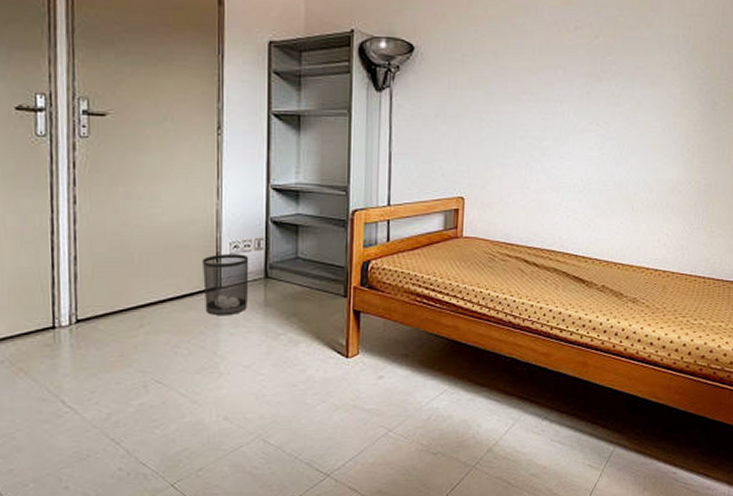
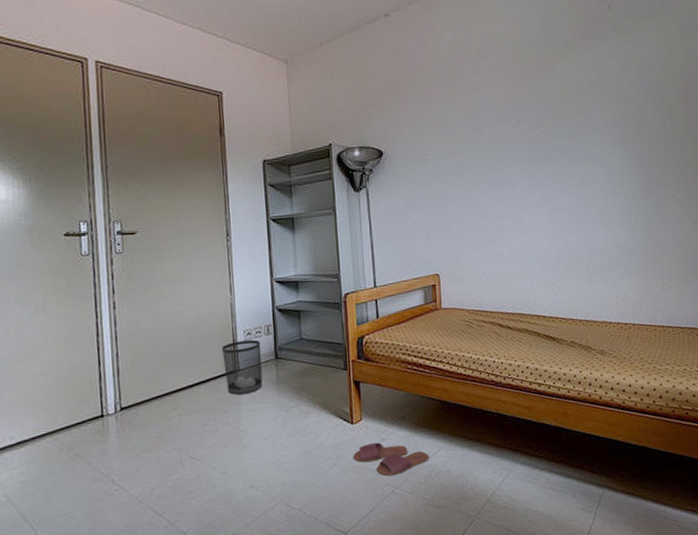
slippers: none [344,379,430,417] -> present [353,442,429,476]

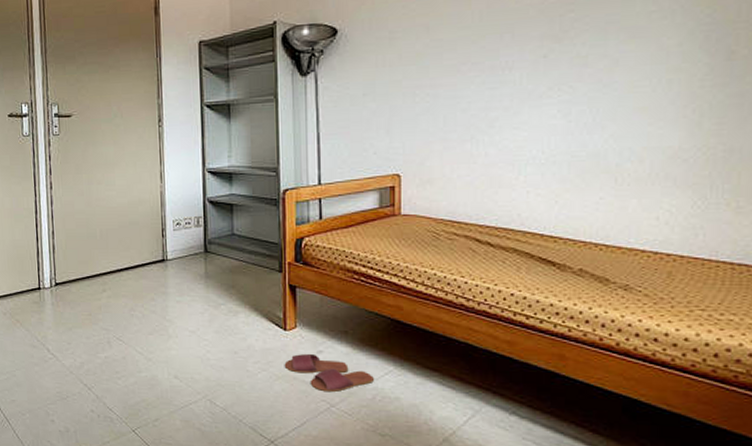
waste bin: present [221,339,263,395] -> none [150,231,191,284]

